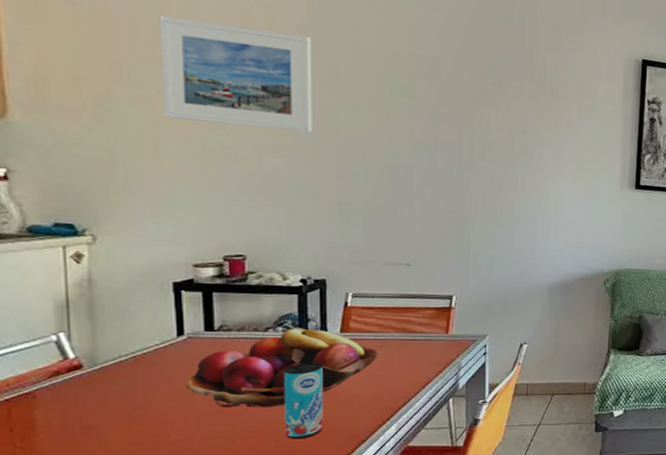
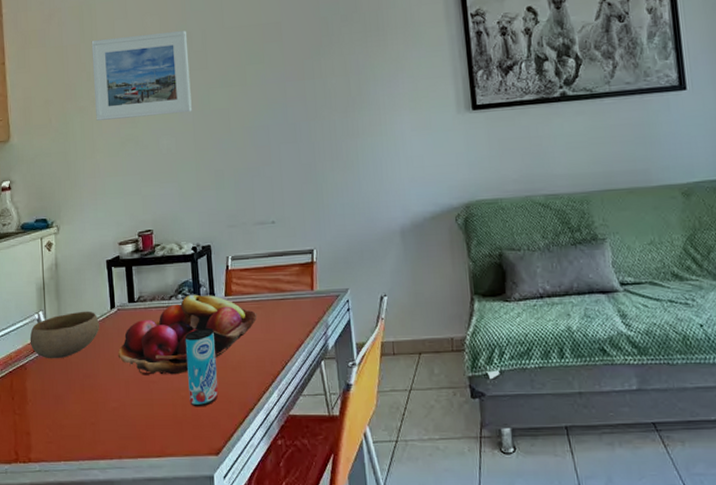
bowl: none [41,336,158,387] -> present [30,311,99,359]

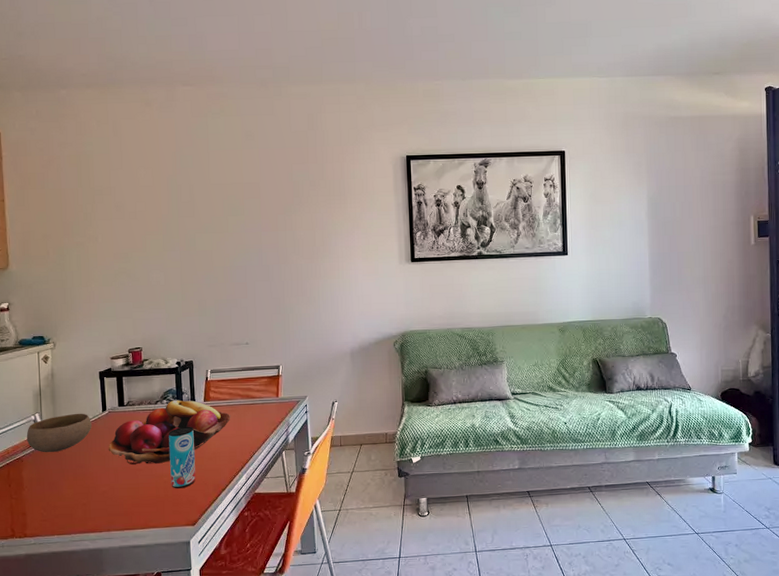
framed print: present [91,31,192,121] -> none [88,184,180,255]

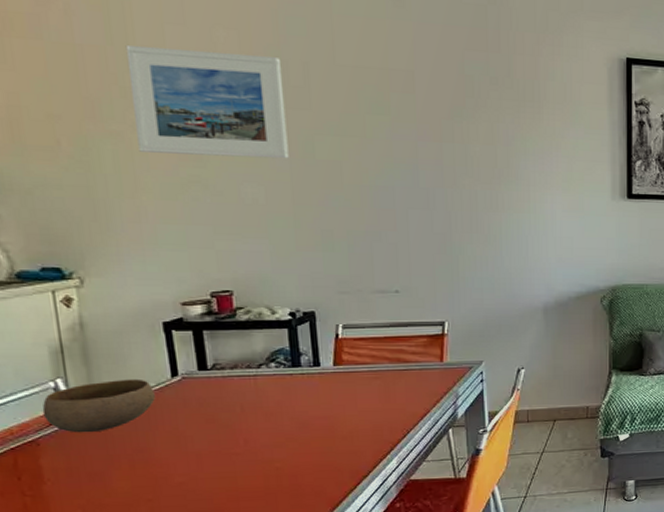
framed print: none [88,184,180,255] -> present [125,45,289,159]
fruit basket: present [108,400,231,465] -> none [184,363,375,448]
beverage can: present [168,426,196,489] -> none [279,397,325,477]

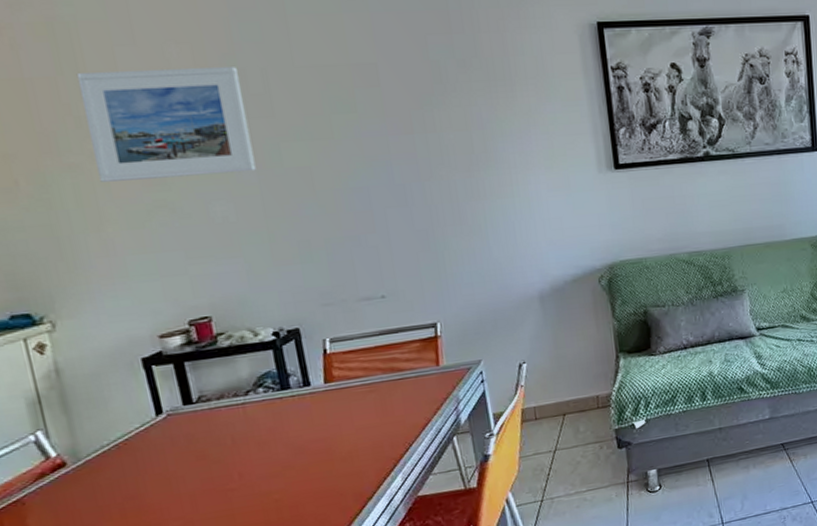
bowl: present [42,378,155,433] -> none [24,421,141,487]

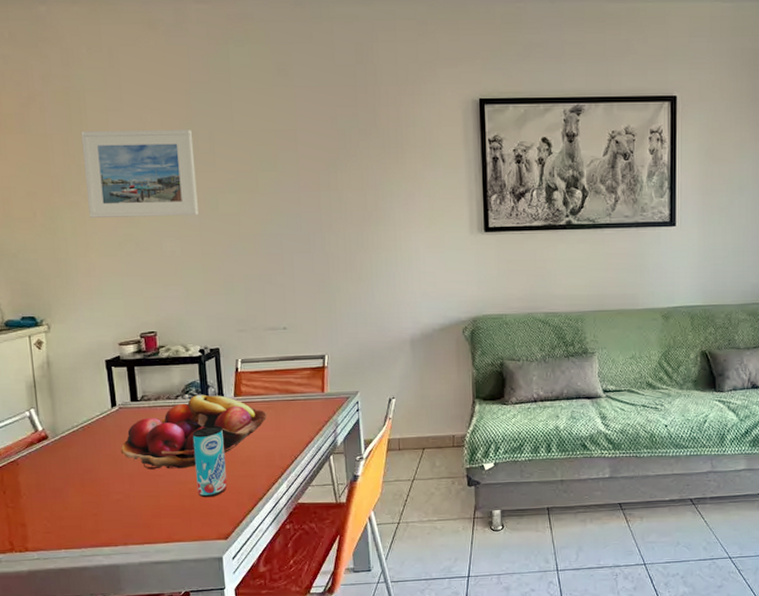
fruit basket: none [173,384,370,485] -> present [120,394,268,470]
beverage can: none [272,420,326,508] -> present [192,425,228,498]

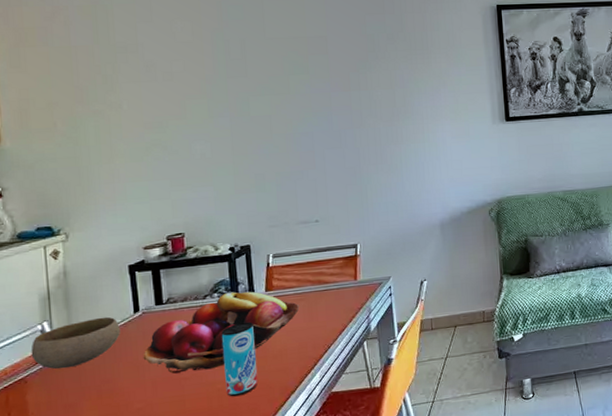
bowl: none [21,409,100,455] -> present [31,316,120,369]
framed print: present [81,130,199,218] -> none [108,38,230,125]

